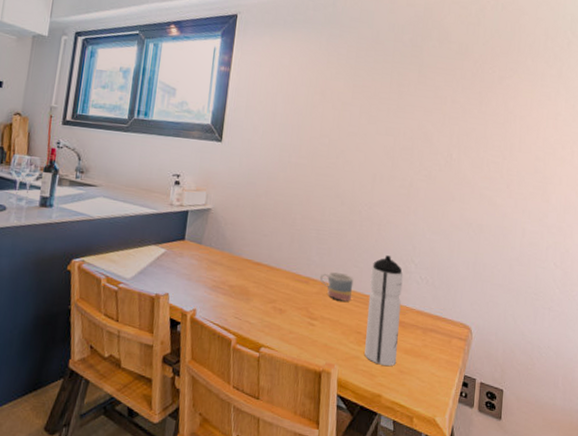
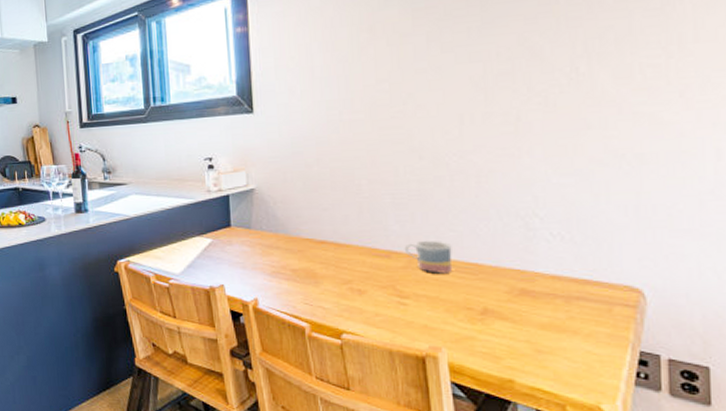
water bottle: present [364,255,404,366] -> none [475,212,531,345]

